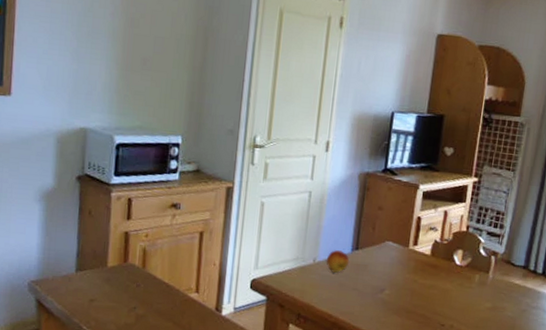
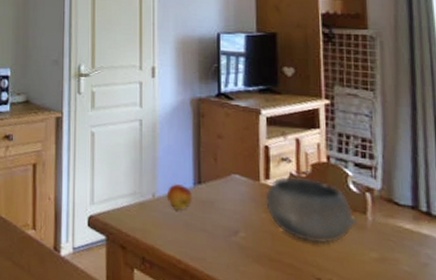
bowl: none [410,243,482,298] -> present [264,176,359,244]

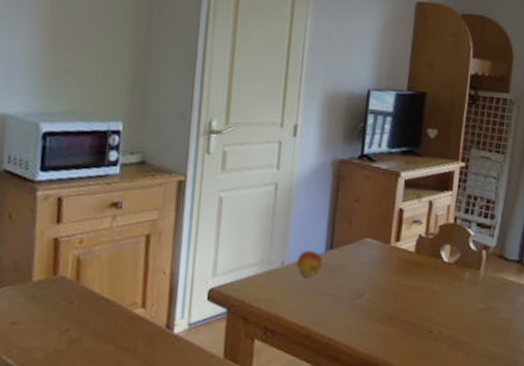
bowl: present [264,176,359,244] -> none [392,237,472,300]

